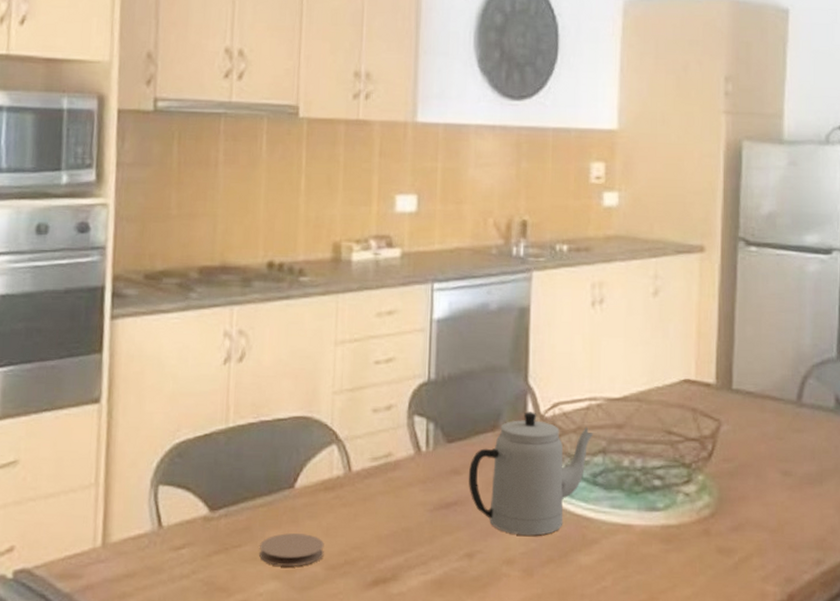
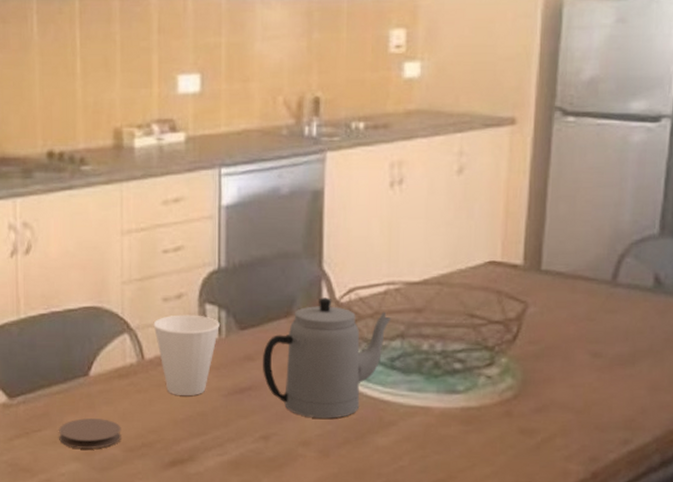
cup: none [362,426,428,510] -> present [153,314,220,395]

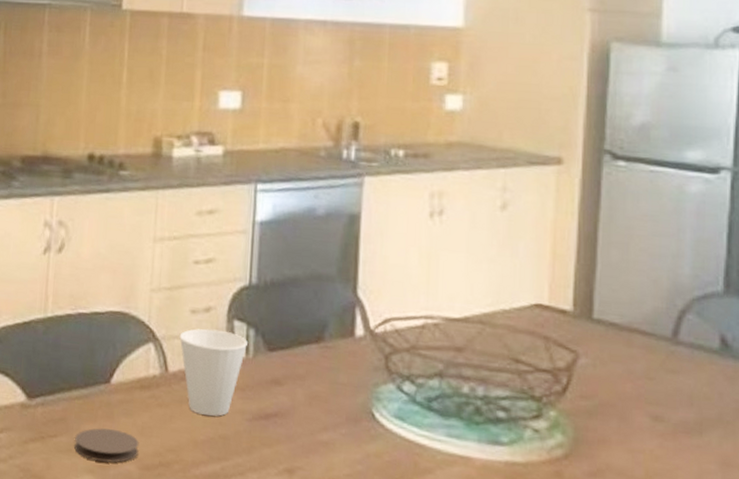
teapot: present [262,297,391,419] -> none [290,325,429,458]

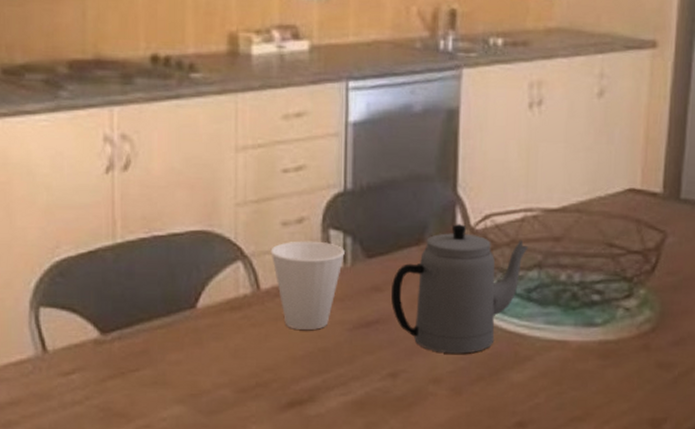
coaster: present [74,428,139,463] -> none [160,356,233,391]
teapot: none [290,325,429,458] -> present [390,224,529,354]

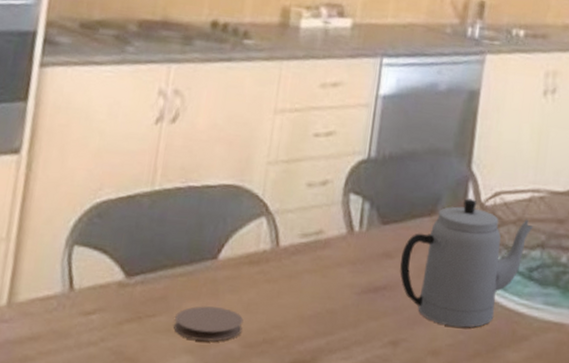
coaster: none [160,356,233,391] -> present [173,306,244,342]
cup: present [270,241,345,330] -> none [293,202,362,291]

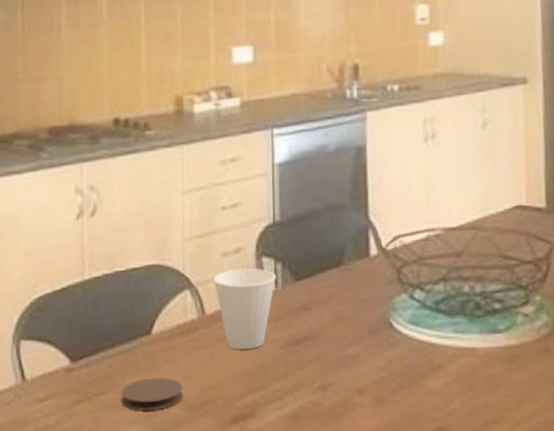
cup: none [293,202,362,291] -> present [213,268,276,349]
teapot: present [400,198,534,328] -> none [317,246,434,365]

